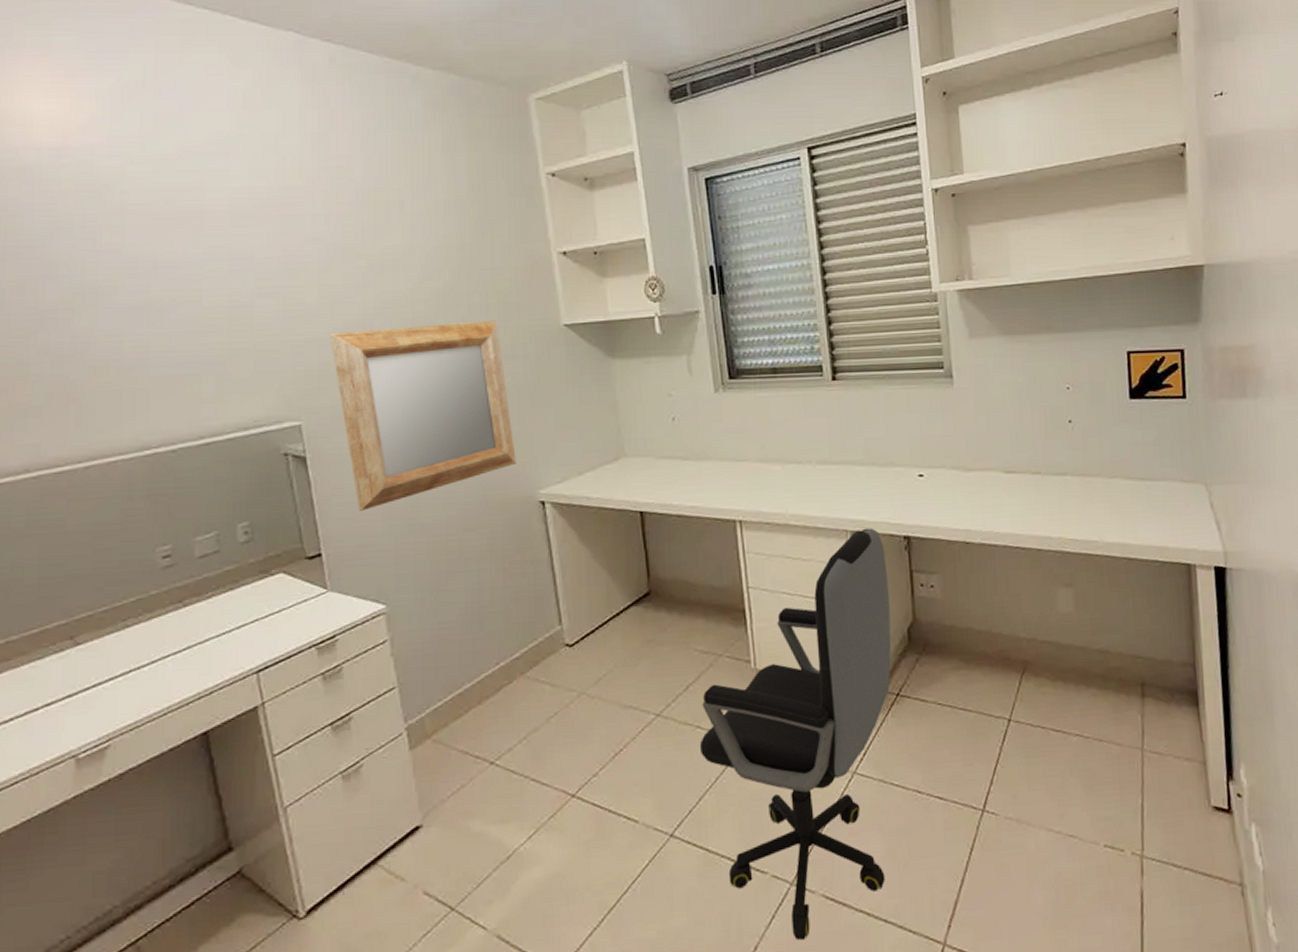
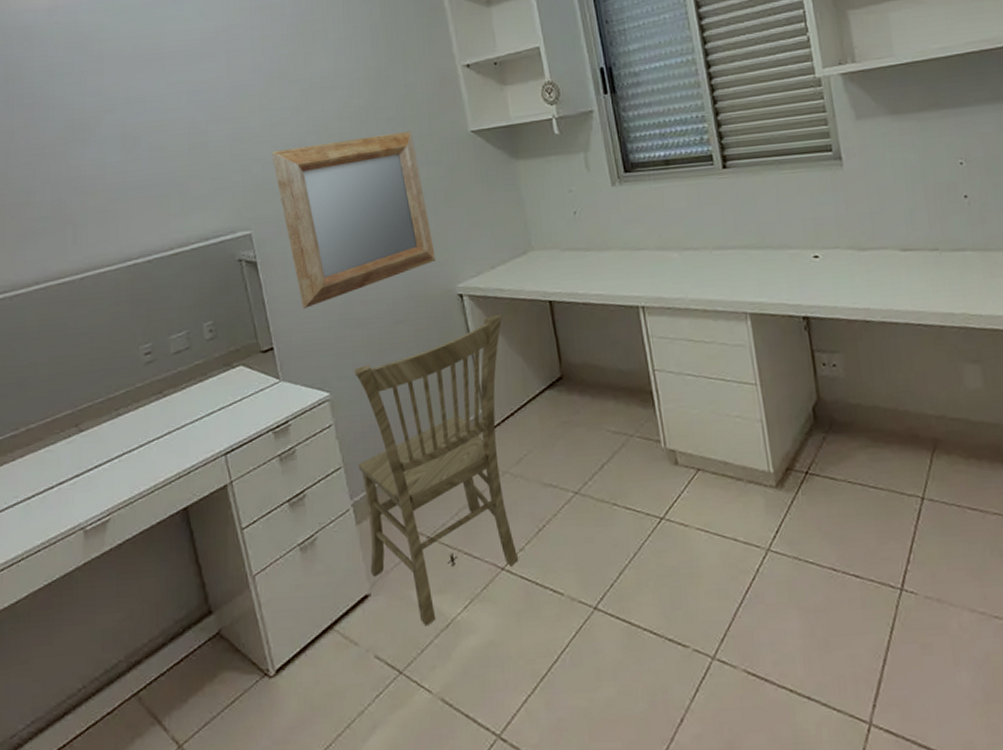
dining chair: none [415,524,592,859] -> present [354,314,519,626]
office chair: present [699,528,892,941] -> none [616,309,806,715]

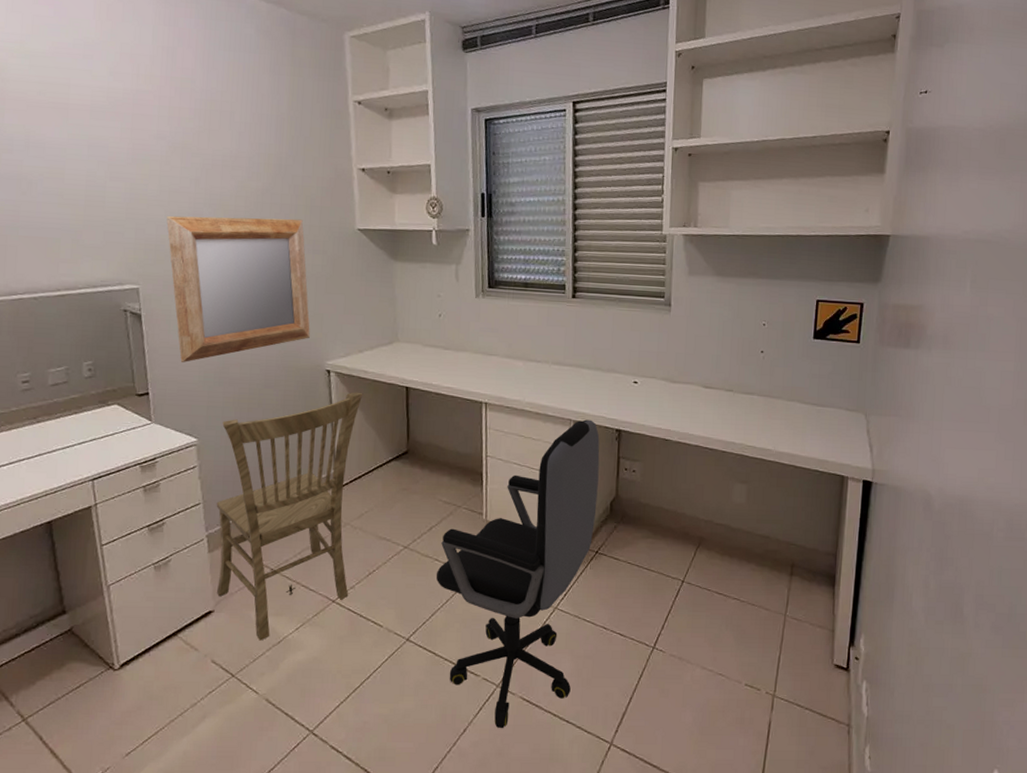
office chair: none [616,309,806,715] -> present [436,419,600,729]

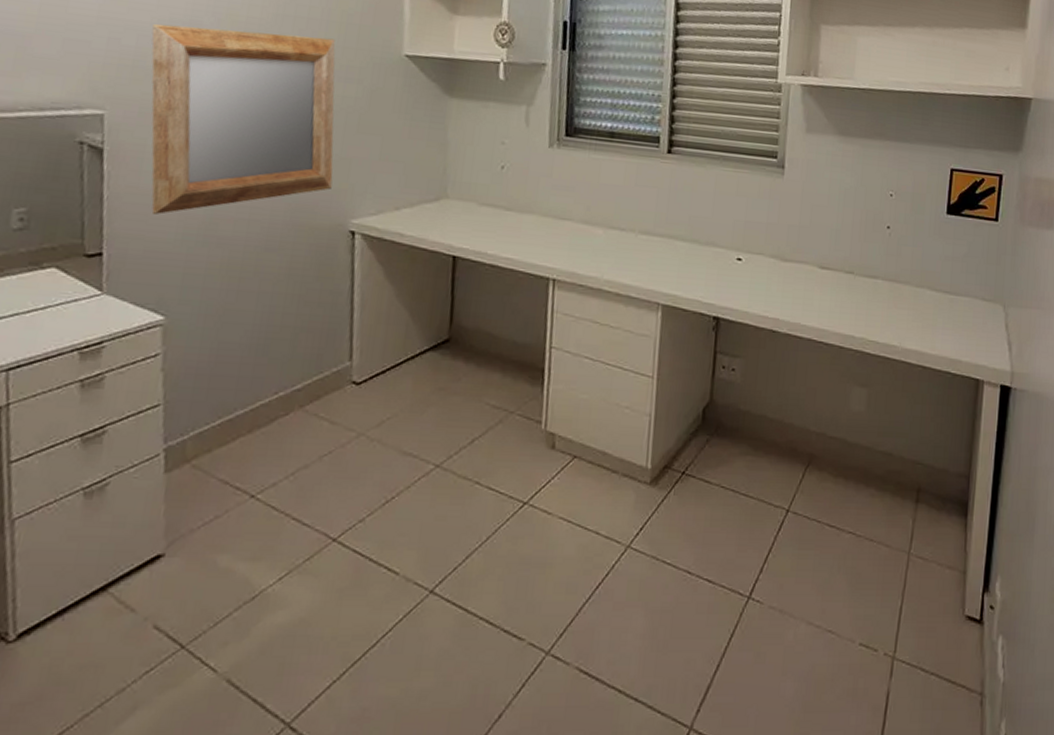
dining chair: present [216,392,363,641] -> none [171,260,397,596]
office chair: present [436,419,600,729] -> none [475,303,693,713]

